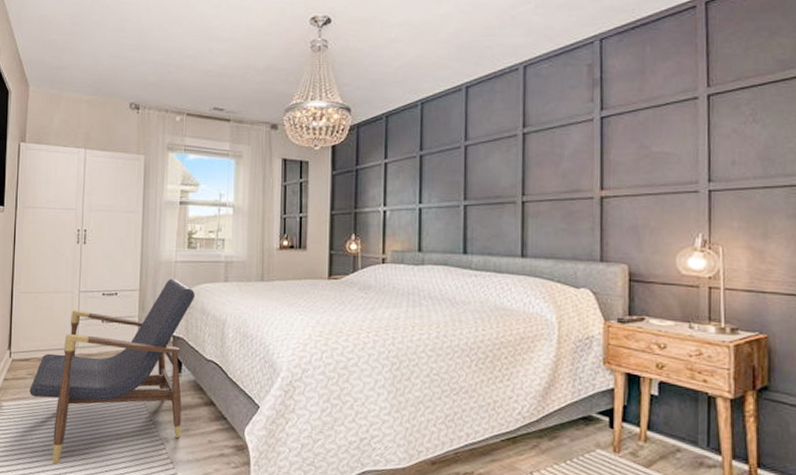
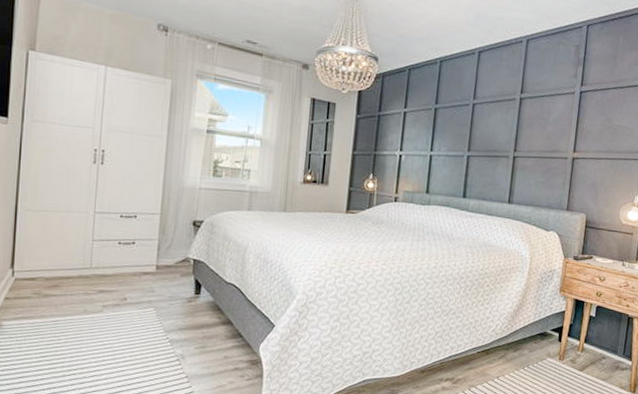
lounge chair: present [30,278,195,465] -> none [35,204,218,382]

